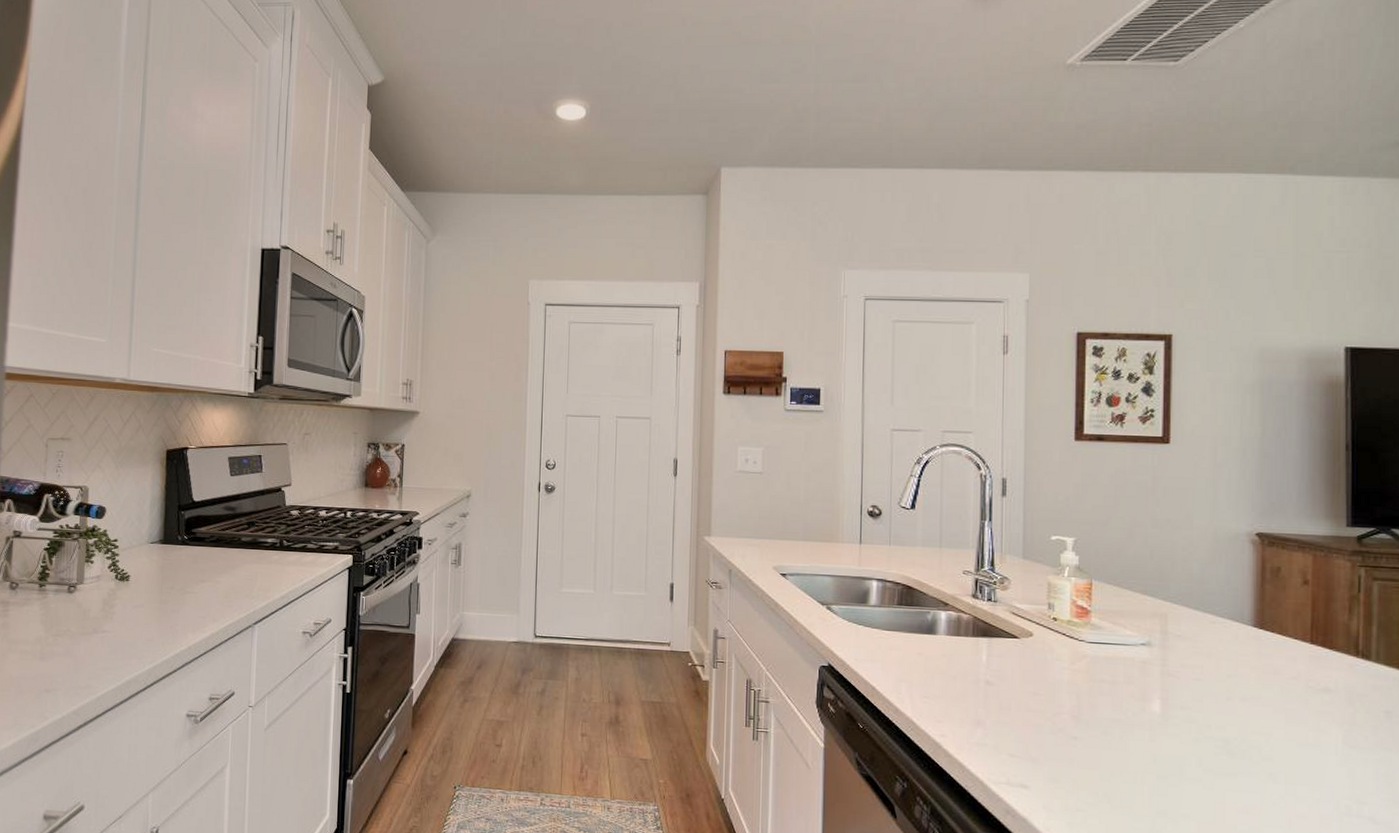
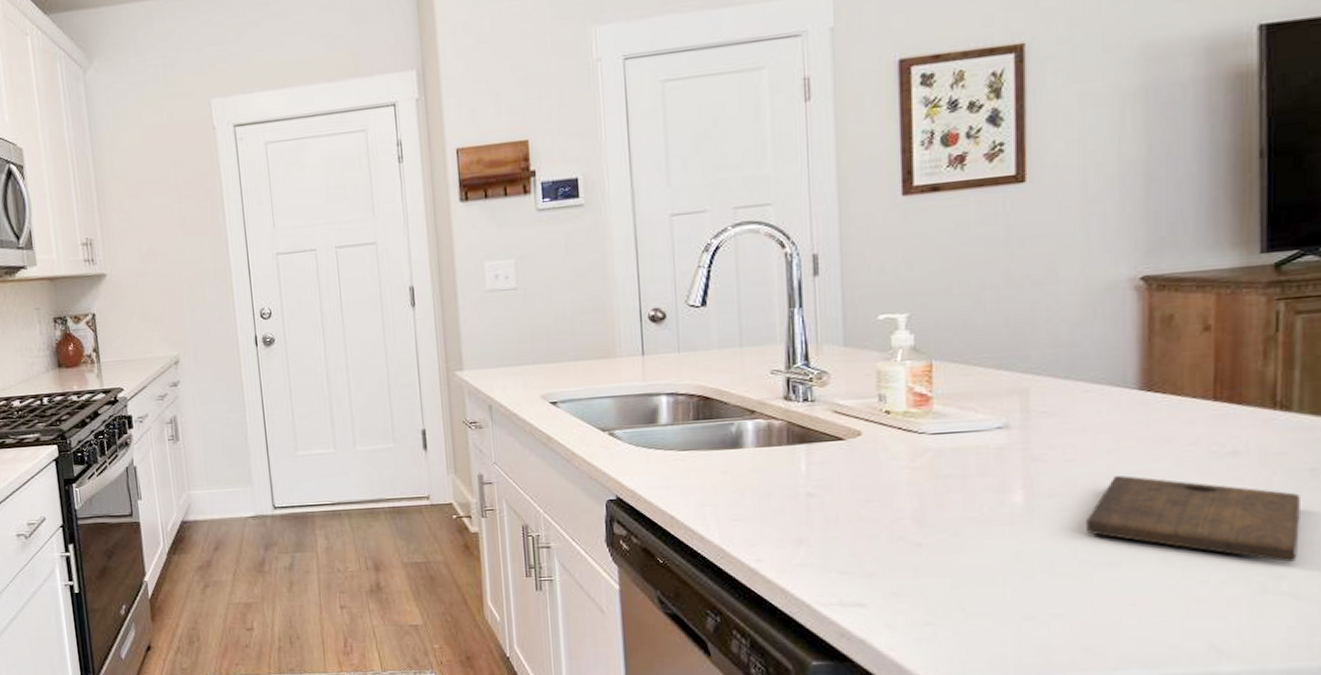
cutting board: none [1210,698,1377,790] -> present [1087,475,1300,562]

